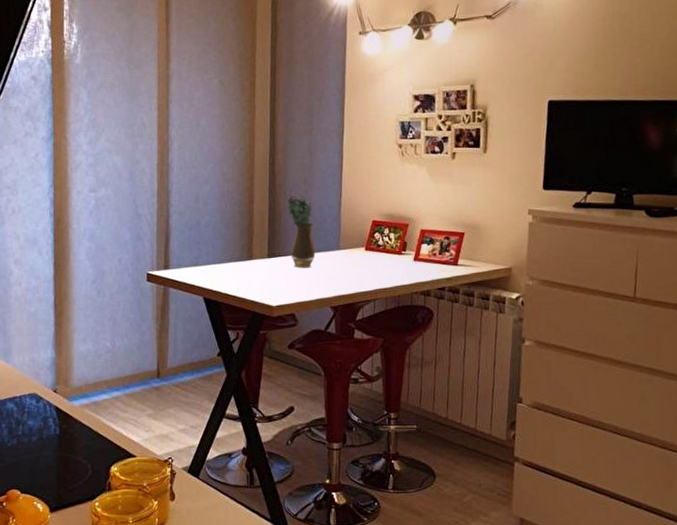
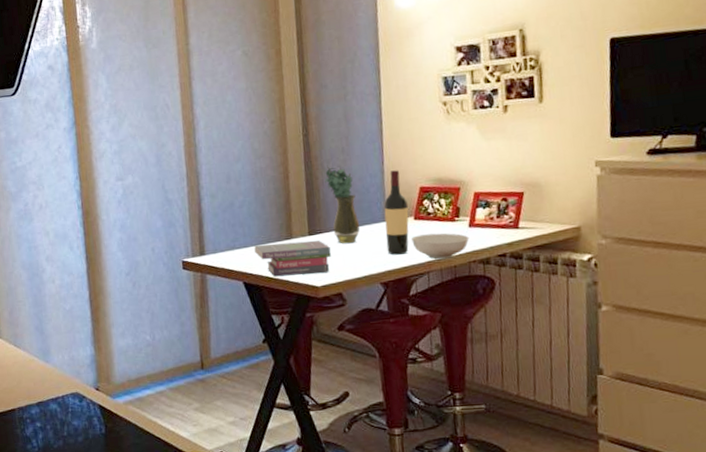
books: none [216,262,287,295] -> present [254,240,331,277]
wine bottle: none [338,203,361,282] -> present [384,170,409,255]
bowl: none [362,264,414,289] -> present [411,233,470,259]

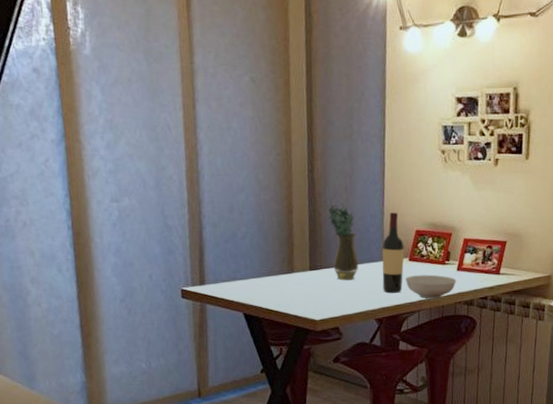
books: present [254,240,331,277] -> none [255,275,330,309]

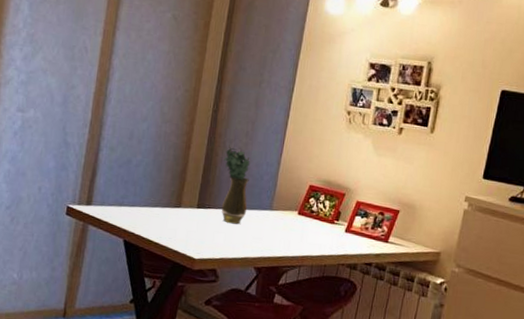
wine bottle: present [382,212,404,293] -> none [267,164,296,245]
bowl: present [406,274,457,299] -> none [291,229,343,257]

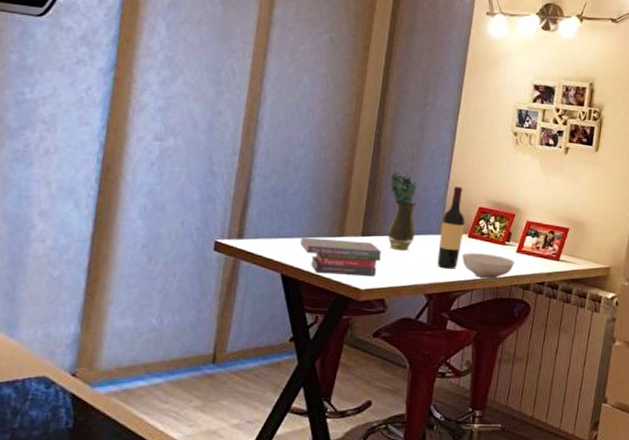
books: none [141,206,215,247] -> present [300,237,381,276]
wine bottle: none [267,164,296,245] -> present [437,186,465,269]
bowl: none [291,229,343,257] -> present [462,253,515,279]

